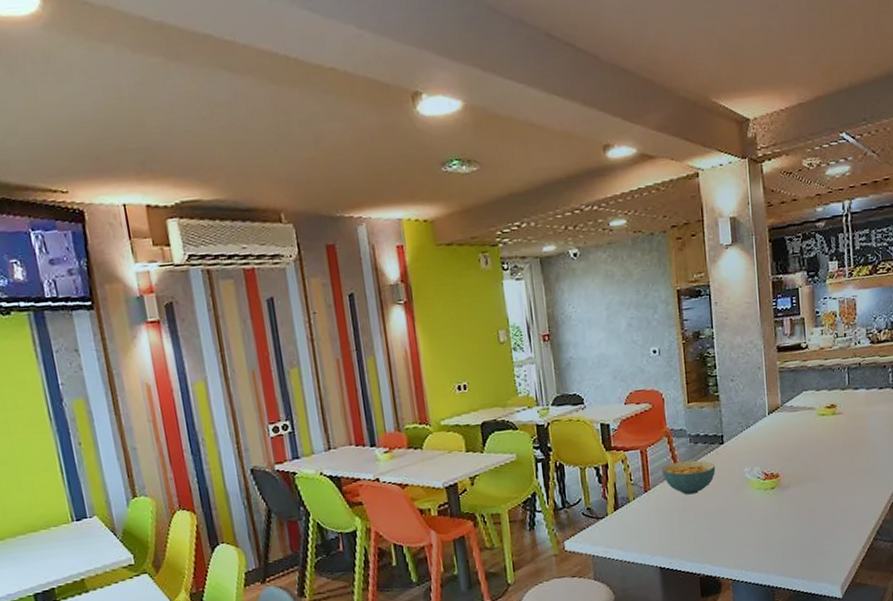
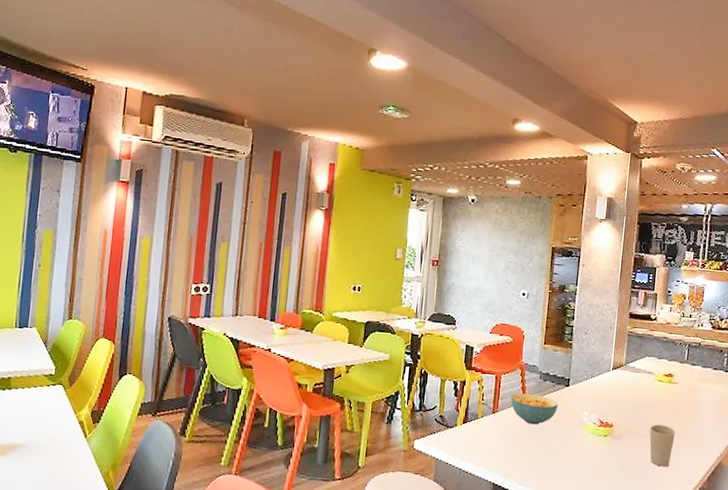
cup: none [819,461,848,508] -> present [649,424,675,467]

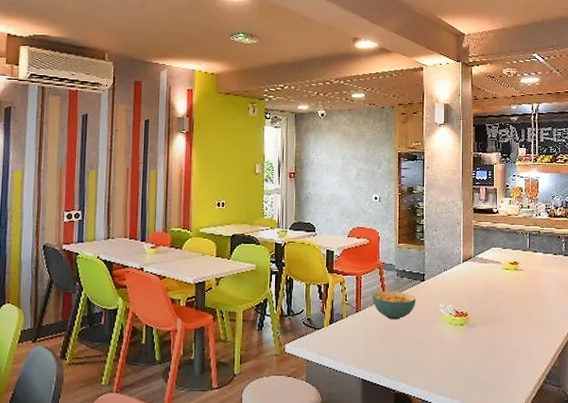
cup: present [649,424,675,467] -> none [501,310,525,350]

